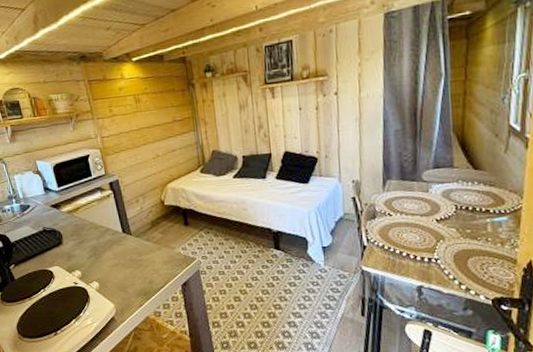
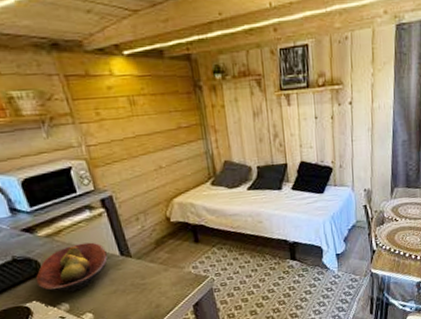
fruit bowl: none [58,219,113,262] -> present [35,242,108,292]

